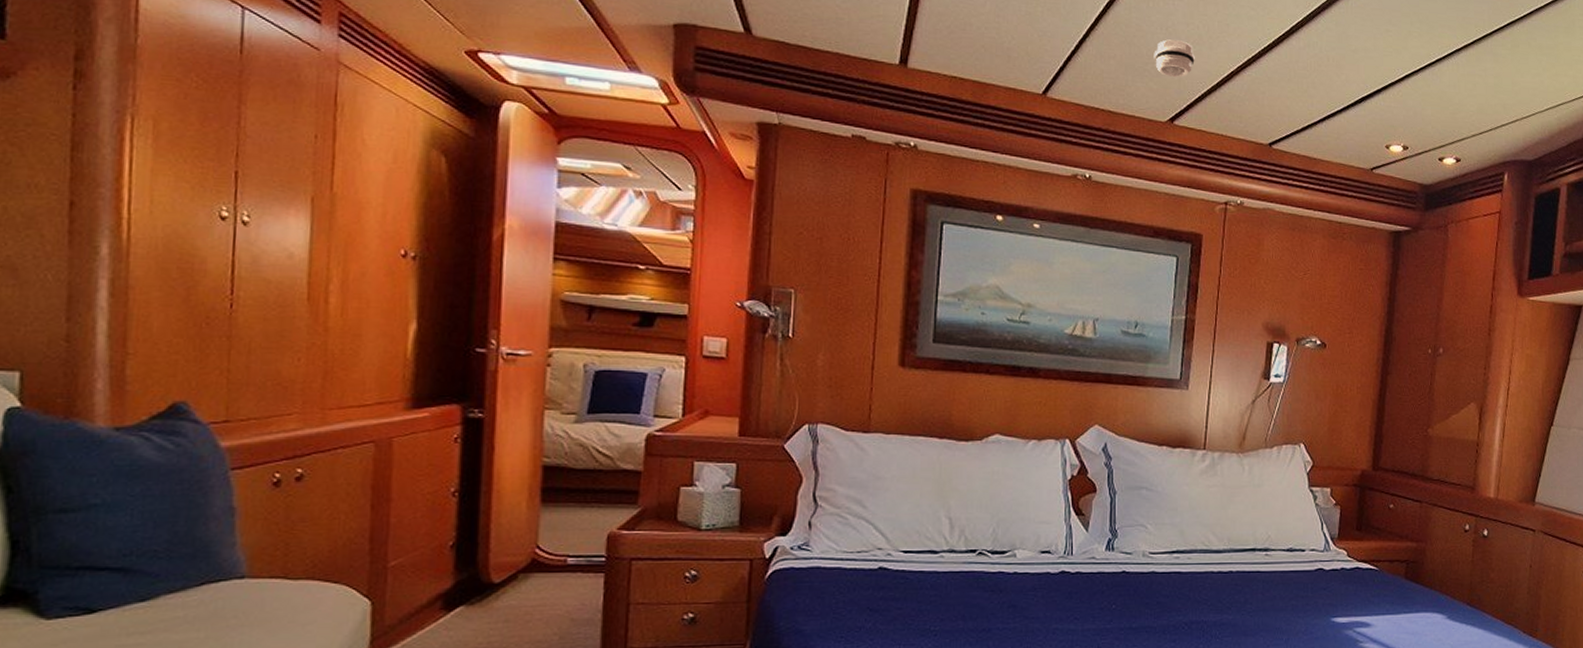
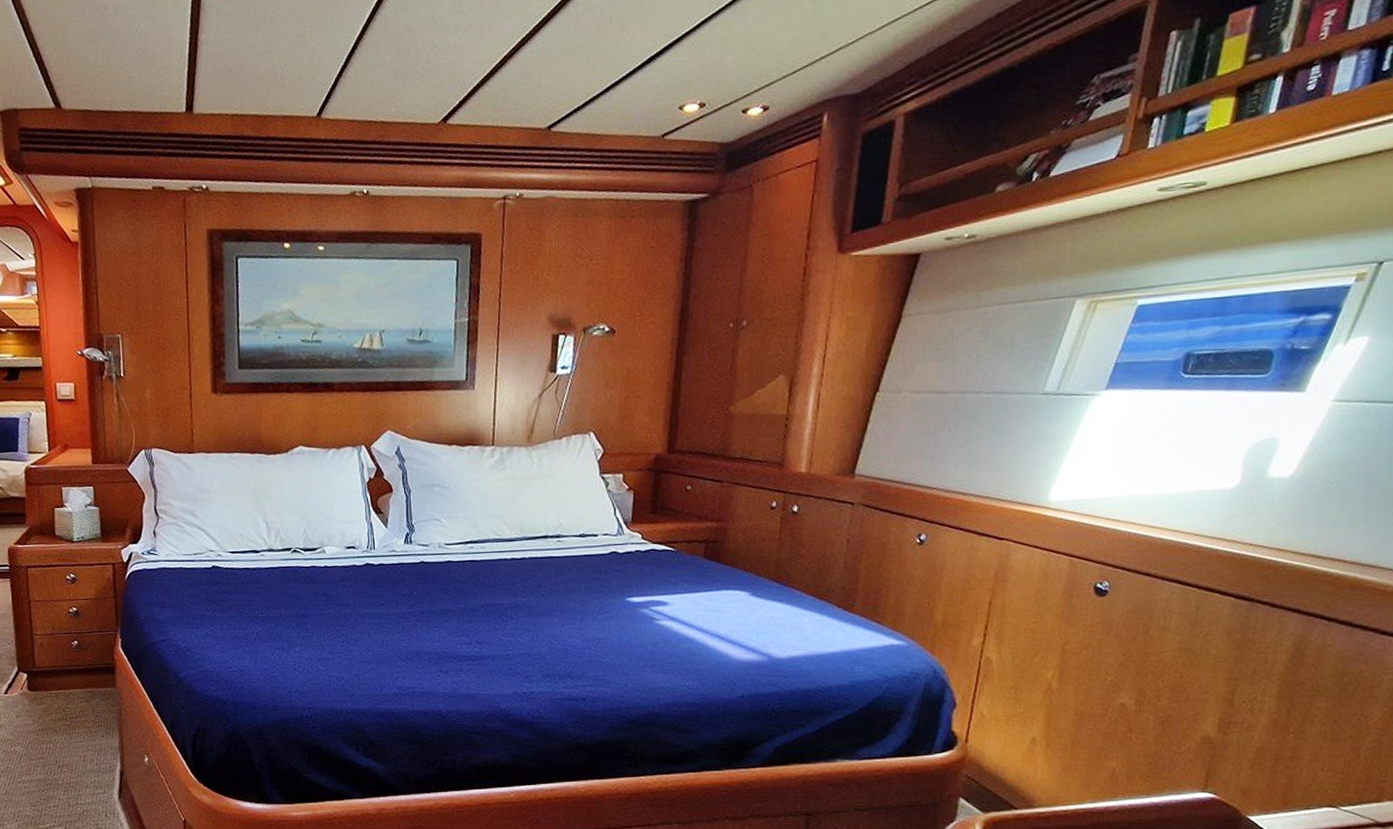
smoke detector: present [1154,39,1195,77] -> none [423,32,466,74]

